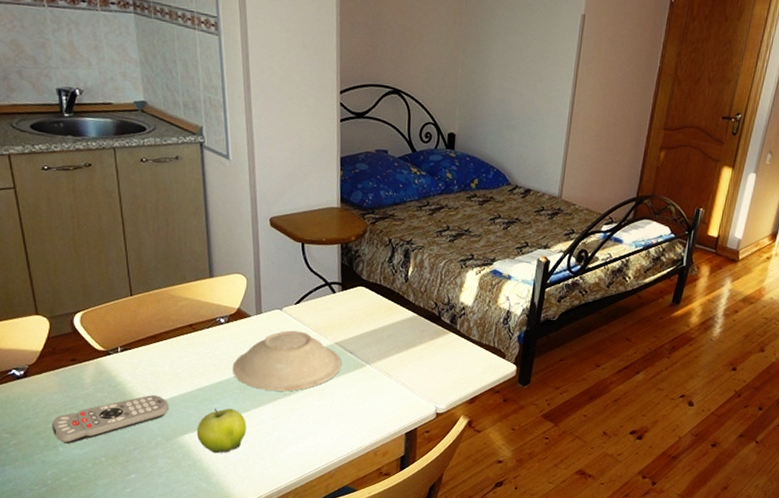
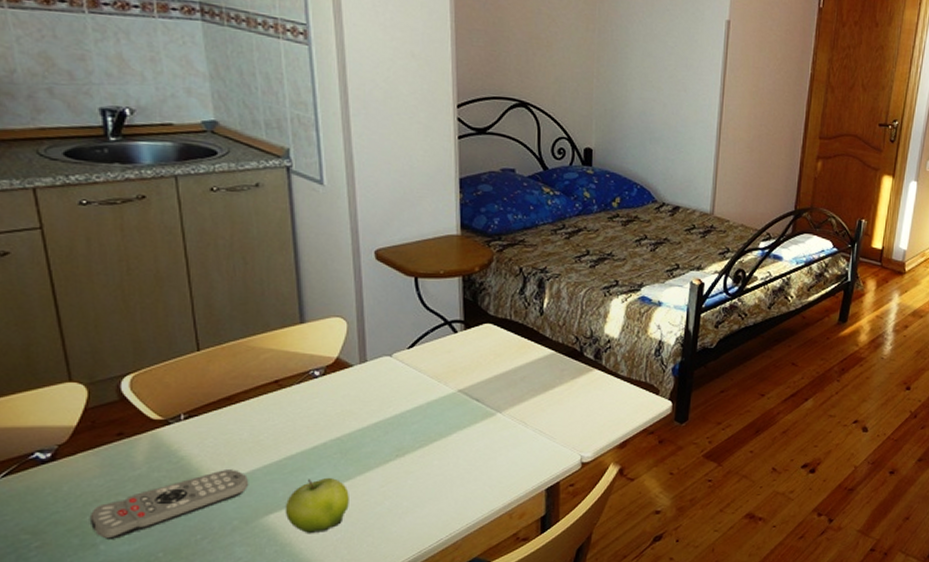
bowl: present [232,330,343,392] -> none [330,379,468,452]

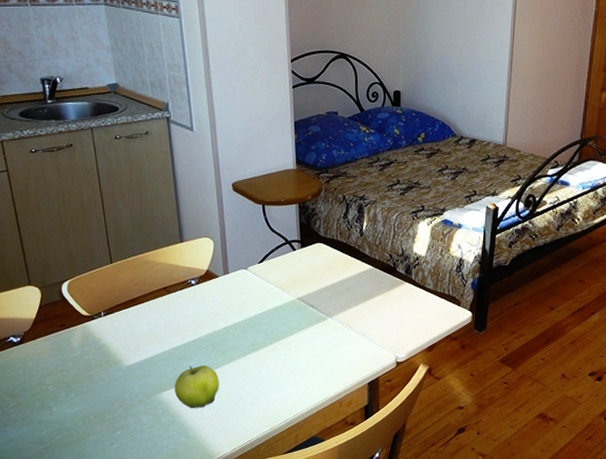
remote control: present [89,470,249,539] -> none [45,355,149,404]

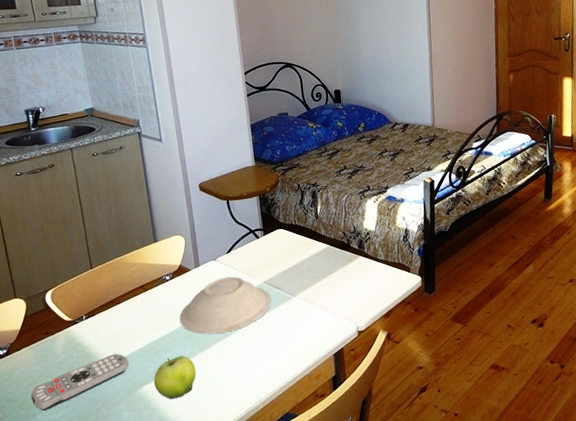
remote control: none [45,355,149,404] -> present [31,354,129,411]
bowl: none [204,288,305,347] -> present [179,276,272,334]

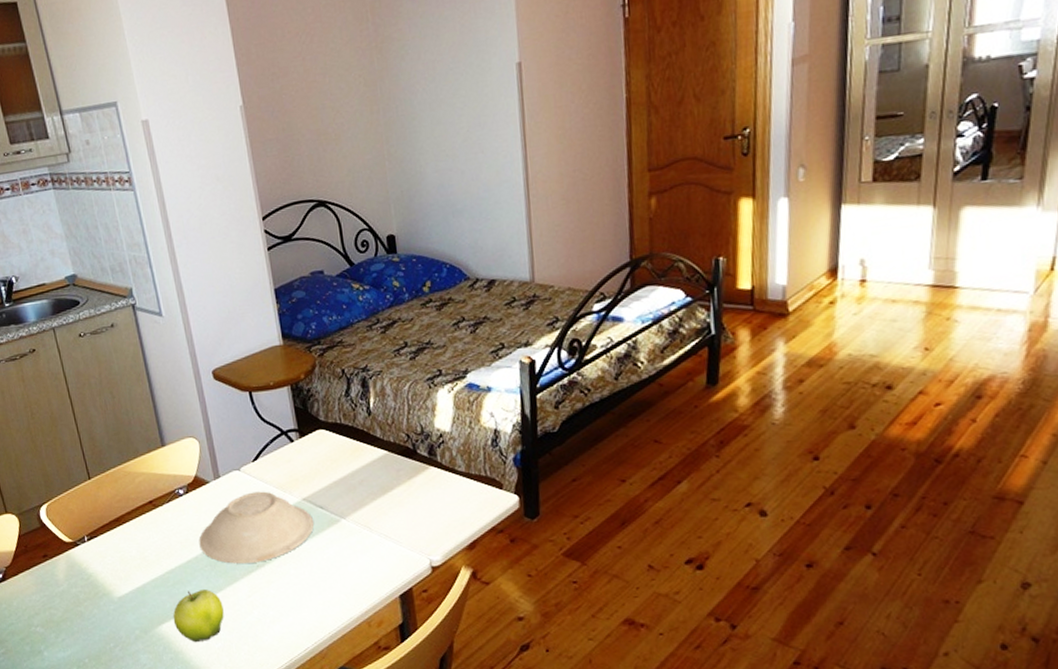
remote control: present [31,354,129,411] -> none [34,584,143,647]

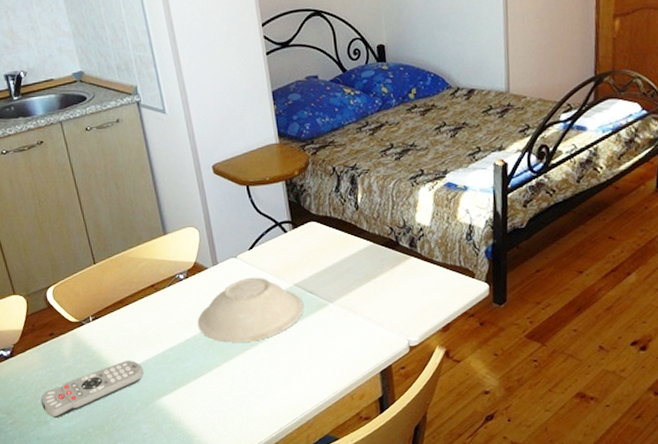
remote control: none [34,584,143,647] -> present [40,360,144,418]
fruit: present [173,590,224,643] -> none [172,366,220,414]

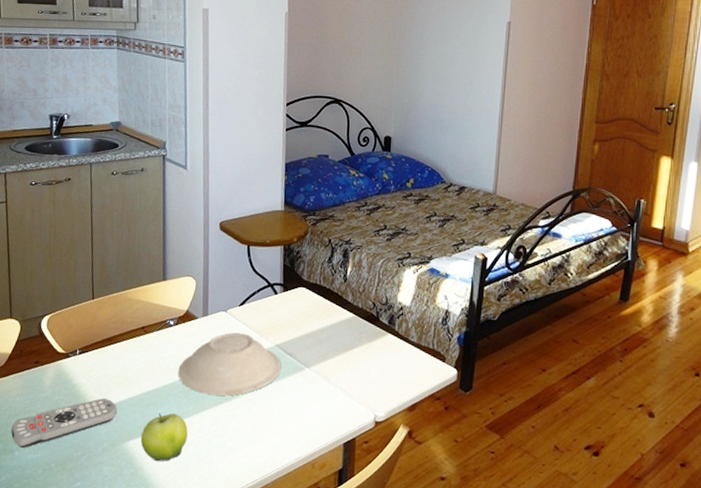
fruit: none [172,366,220,414] -> present [140,413,188,462]

